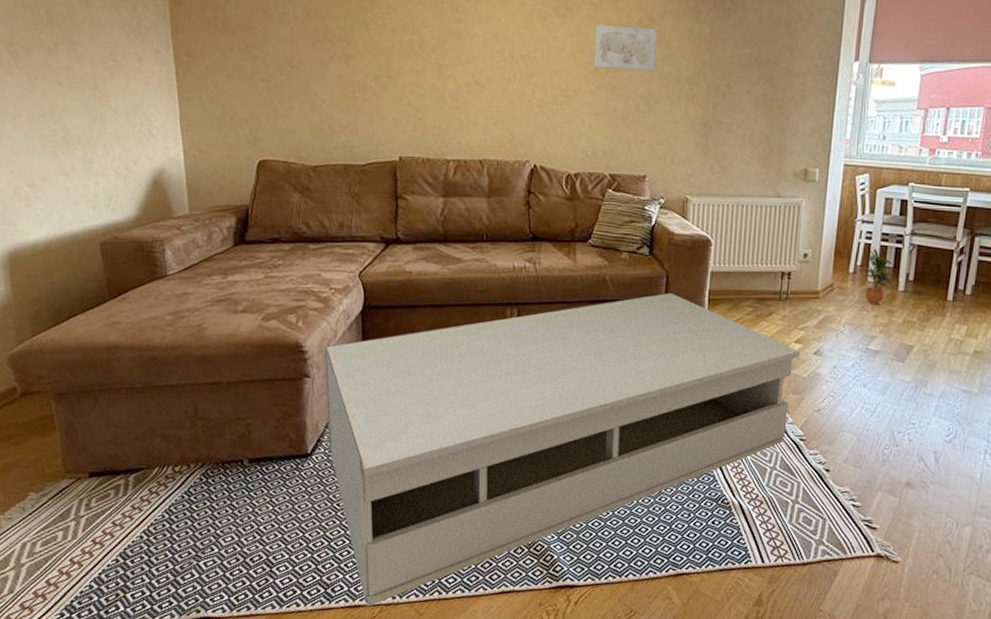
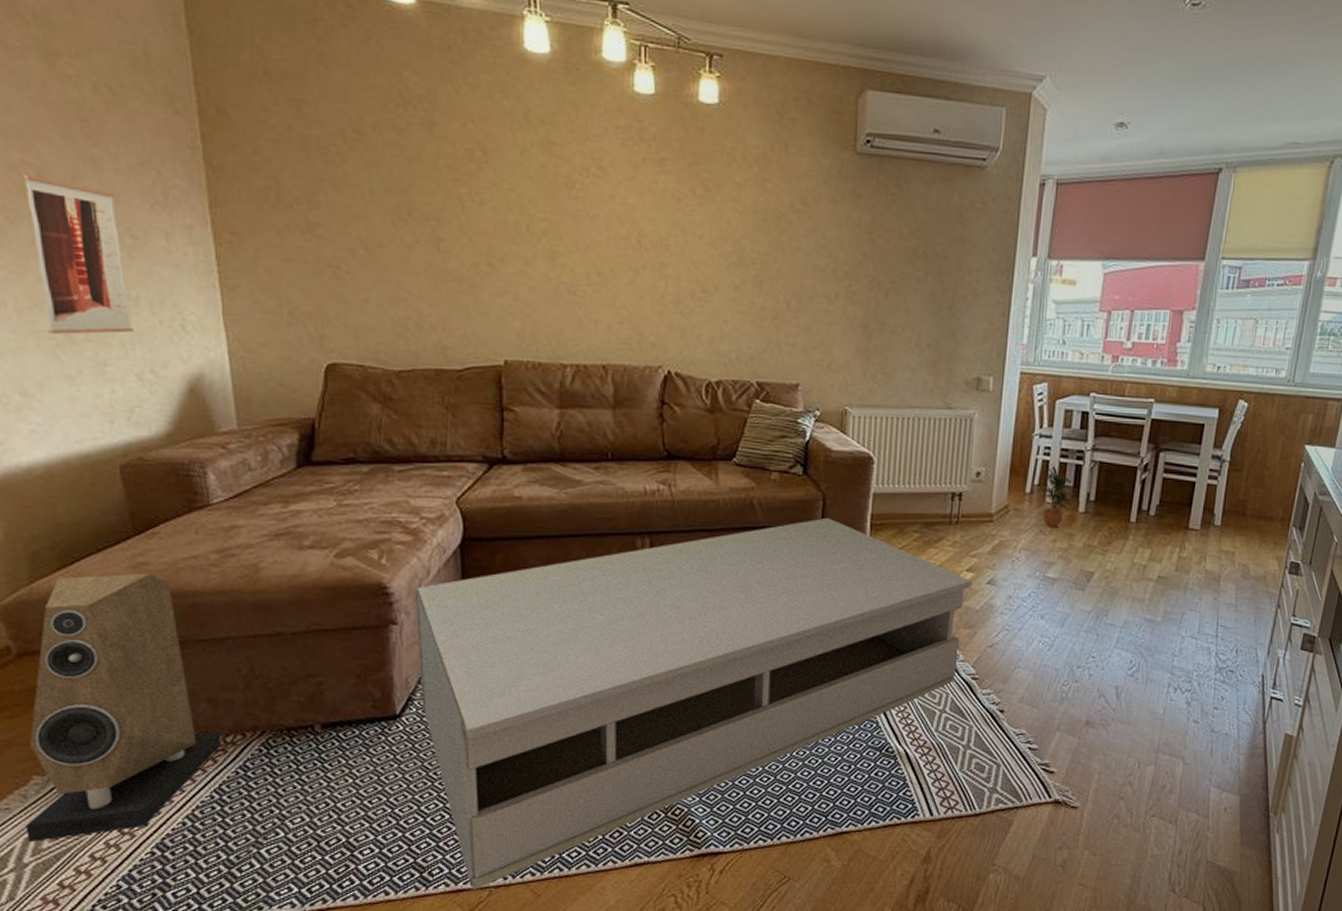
speaker: none [23,330,171,547] -> present [25,573,221,843]
wall art: none [35,12,113,138] -> present [23,173,134,335]
wall art: present [593,24,657,72] -> none [737,208,811,264]

